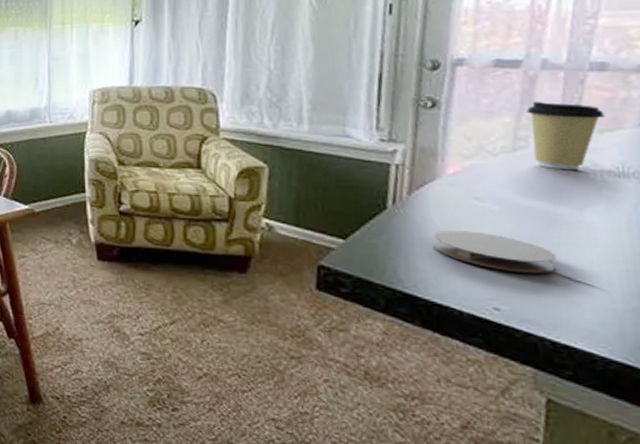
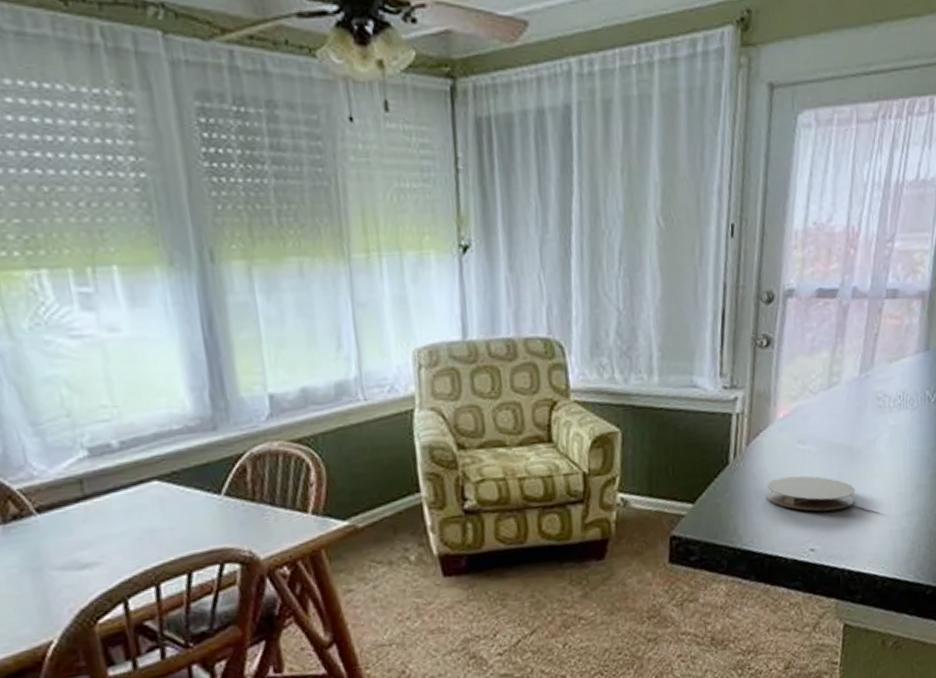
coffee cup: present [526,101,605,171] -> none [839,333,894,404]

